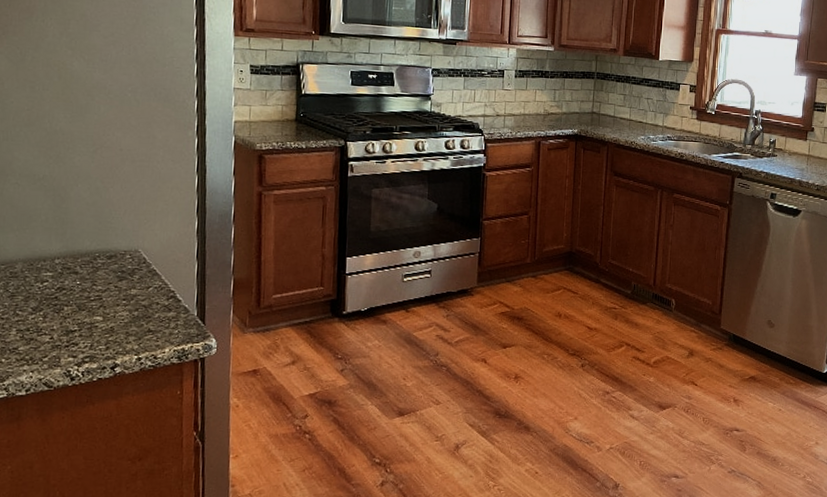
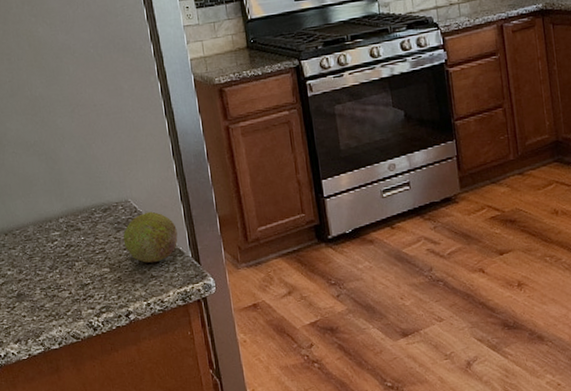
fruit: none [124,264,186,317] -> present [123,211,178,263]

